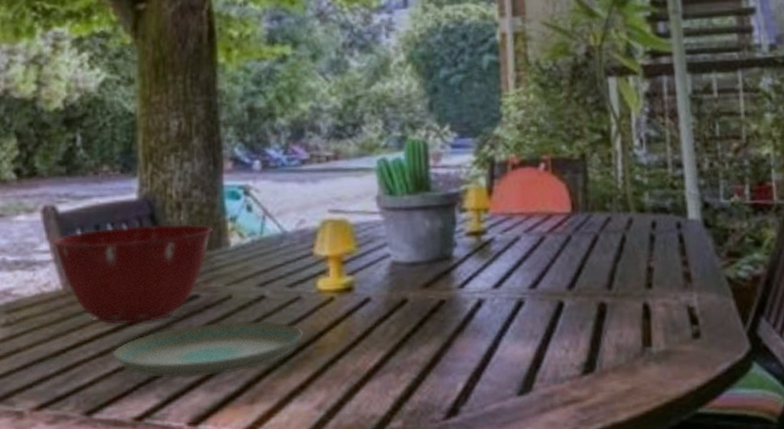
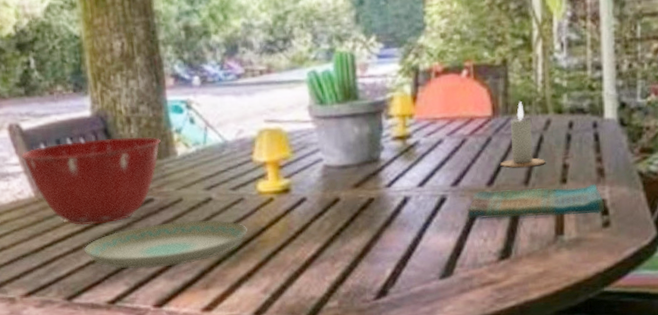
dish towel: none [547,289,694,326] -> present [467,183,605,219]
candle: none [581,198,630,270] -> present [500,101,546,168]

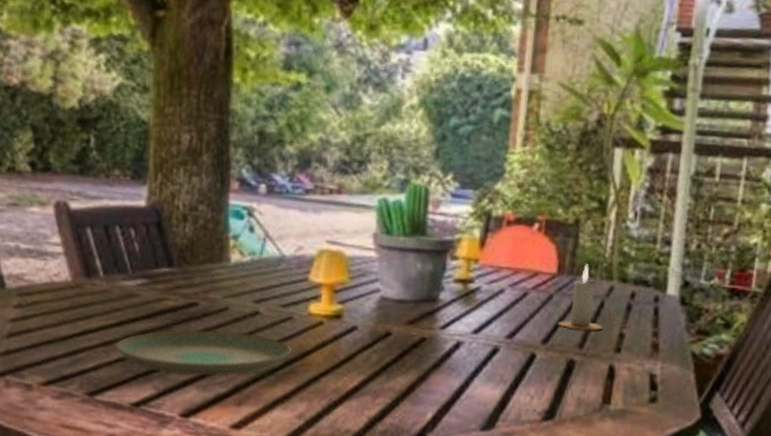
mixing bowl: present [21,136,161,226] -> none [64,230,215,321]
dish towel: present [467,183,605,219] -> none [518,347,654,388]

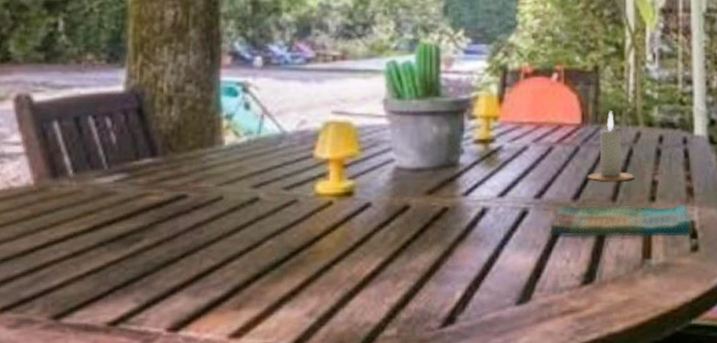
plate: present [116,329,291,377] -> none [88,223,297,282]
dish towel: none [518,347,654,388] -> present [550,203,694,237]

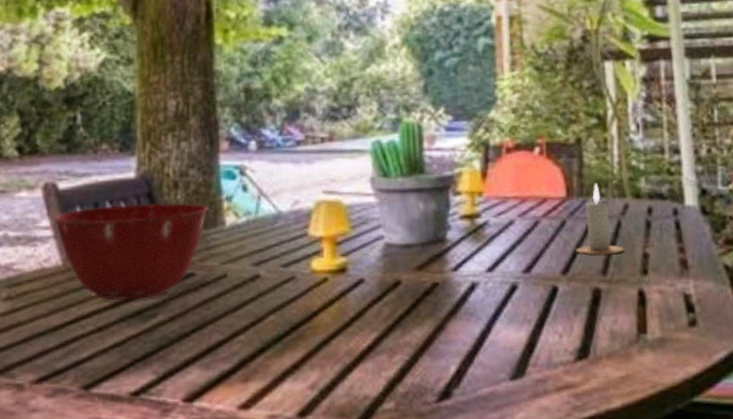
mixing bowl: none [26,119,206,224] -> present [53,202,209,301]
dish towel: present [550,203,694,237] -> none [541,276,691,311]

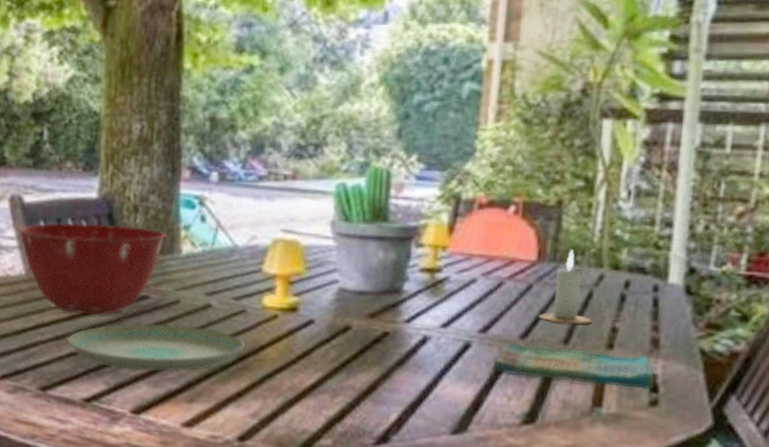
plate: none [111,299,297,355] -> present [68,323,245,372]
dish towel: none [541,276,691,311] -> present [493,342,655,390]

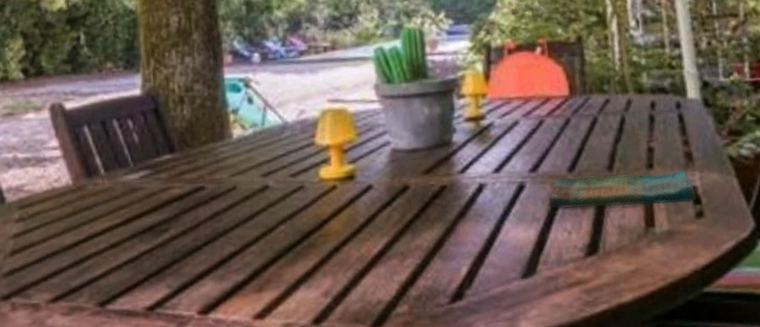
mixing bowl: present [18,223,166,315] -> none [62,117,215,218]
plate: present [68,323,245,372] -> none [124,210,307,269]
candle: present [539,250,592,325] -> none [581,80,630,152]

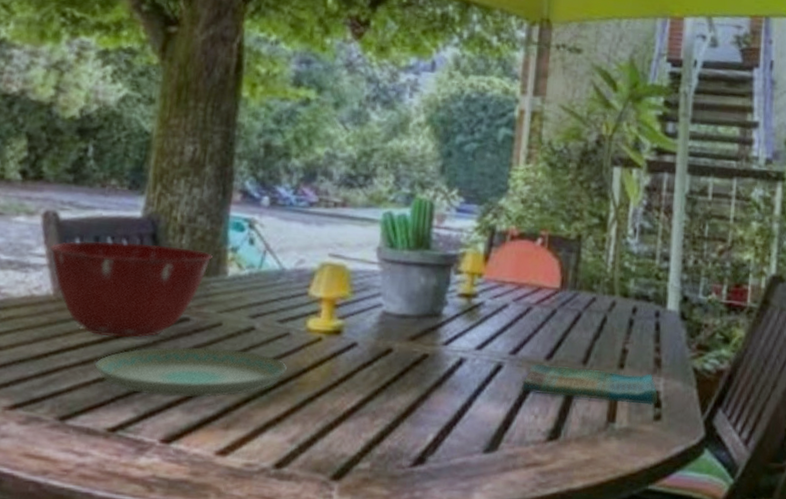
mixing bowl: none [62,117,215,218] -> present [50,241,213,338]
plate: none [124,210,307,269] -> present [95,346,287,398]

